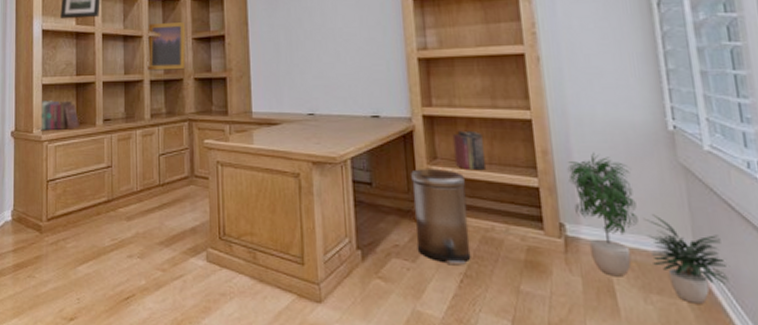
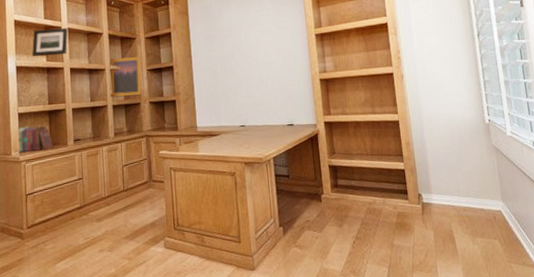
pedal bin: present [411,169,471,264] -> none [317,161,360,231]
books: present [452,130,485,171] -> none [345,131,369,161]
potted plant: present [567,152,728,305] -> none [423,141,523,242]

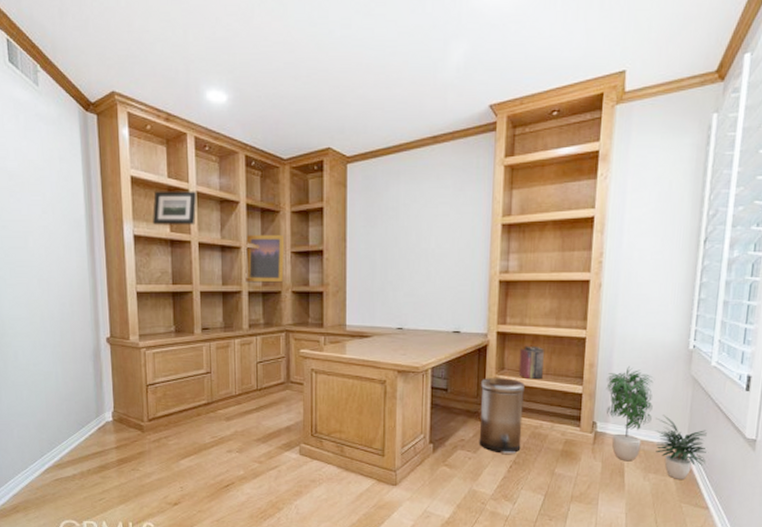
books: present [14,125,54,153] -> none [132,308,178,338]
pedal bin: none [317,161,360,231] -> present [479,378,524,454]
books: none [345,131,369,161] -> present [518,345,544,380]
potted plant: none [423,141,523,242] -> present [606,365,707,481]

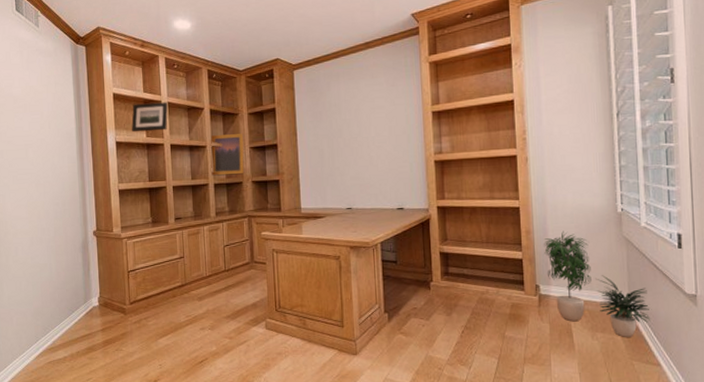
pedal bin: present [479,378,524,454] -> none [427,248,470,320]
books: present [518,345,544,380] -> none [459,217,483,249]

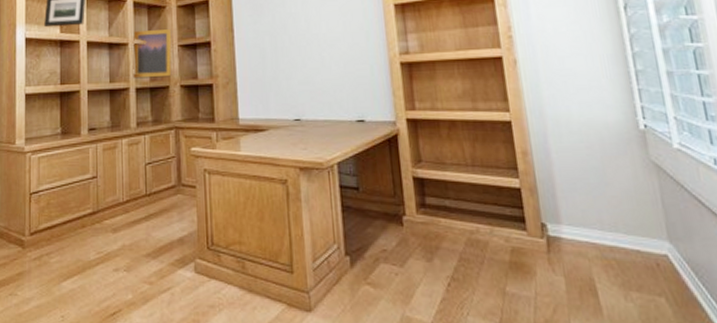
potted plant: present [544,230,650,338] -> none [547,152,702,301]

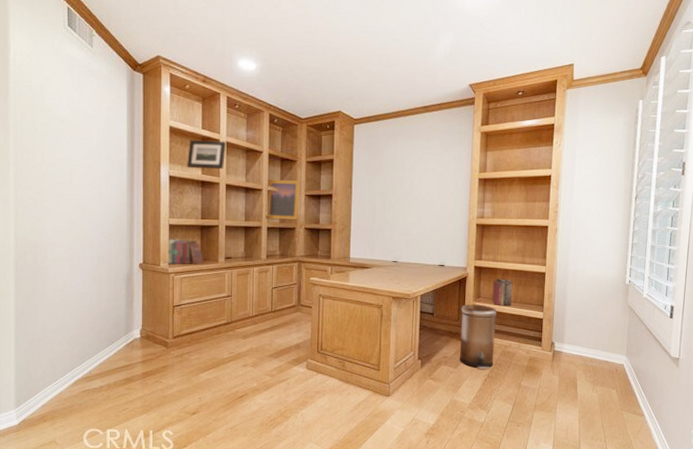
books: none [18,109,64,142] -> present [163,239,204,264]
pedal bin: none [397,172,458,267] -> present [459,304,497,369]
books: none [435,133,469,173] -> present [491,278,512,307]

